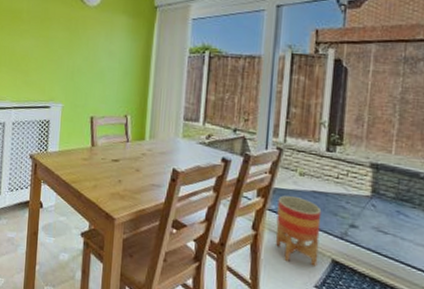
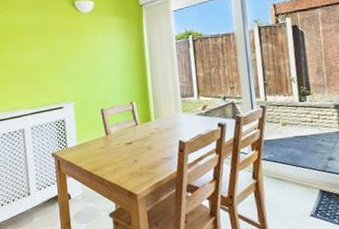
planter: present [275,195,322,267] -> none [269,144,310,200]

